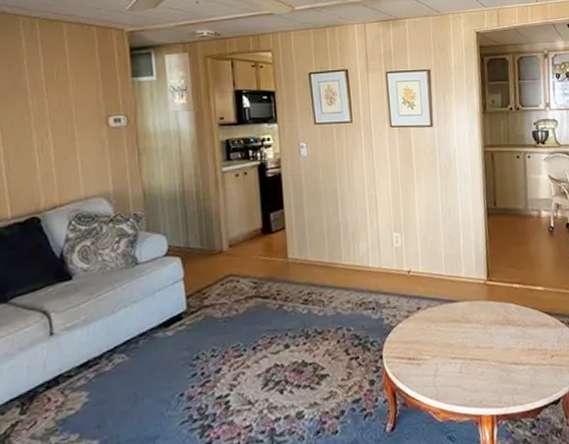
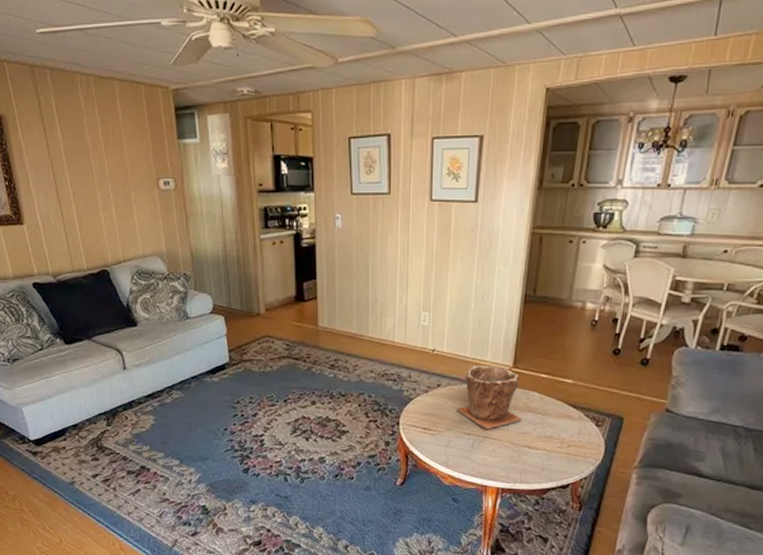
plant pot: none [440,281,505,351] -> present [457,365,523,430]

